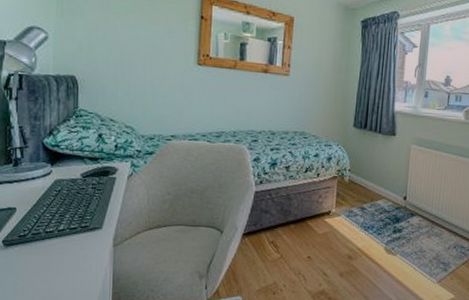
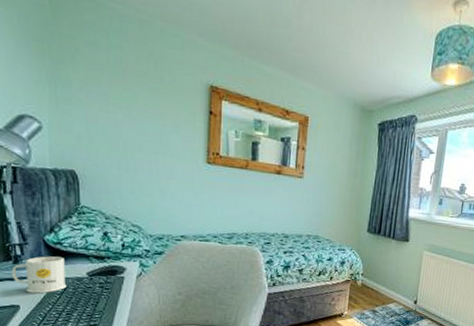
mug: none [12,158,61,196] -> present [12,256,67,294]

